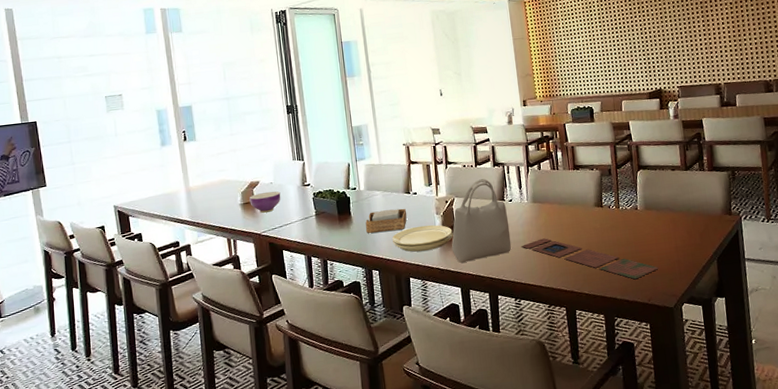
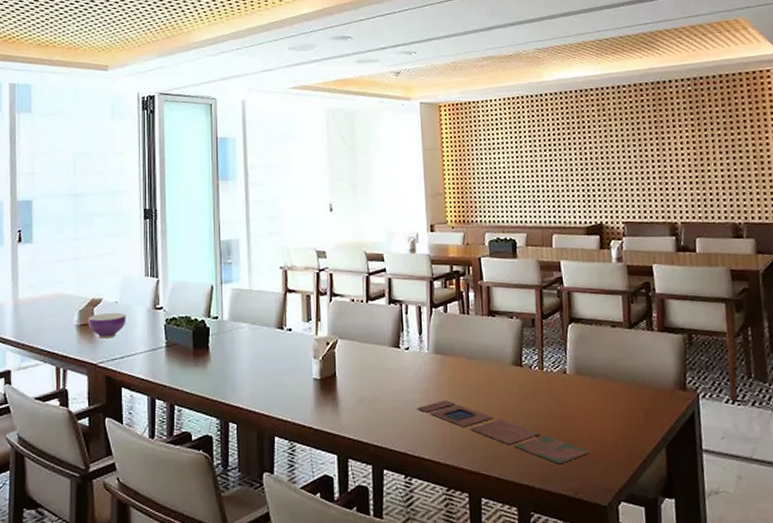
napkin holder: present [365,208,407,233] -> none [226,347,278,375]
plate: present [392,225,453,252] -> none [257,371,333,405]
handbag: present [451,179,512,263] -> none [329,318,405,423]

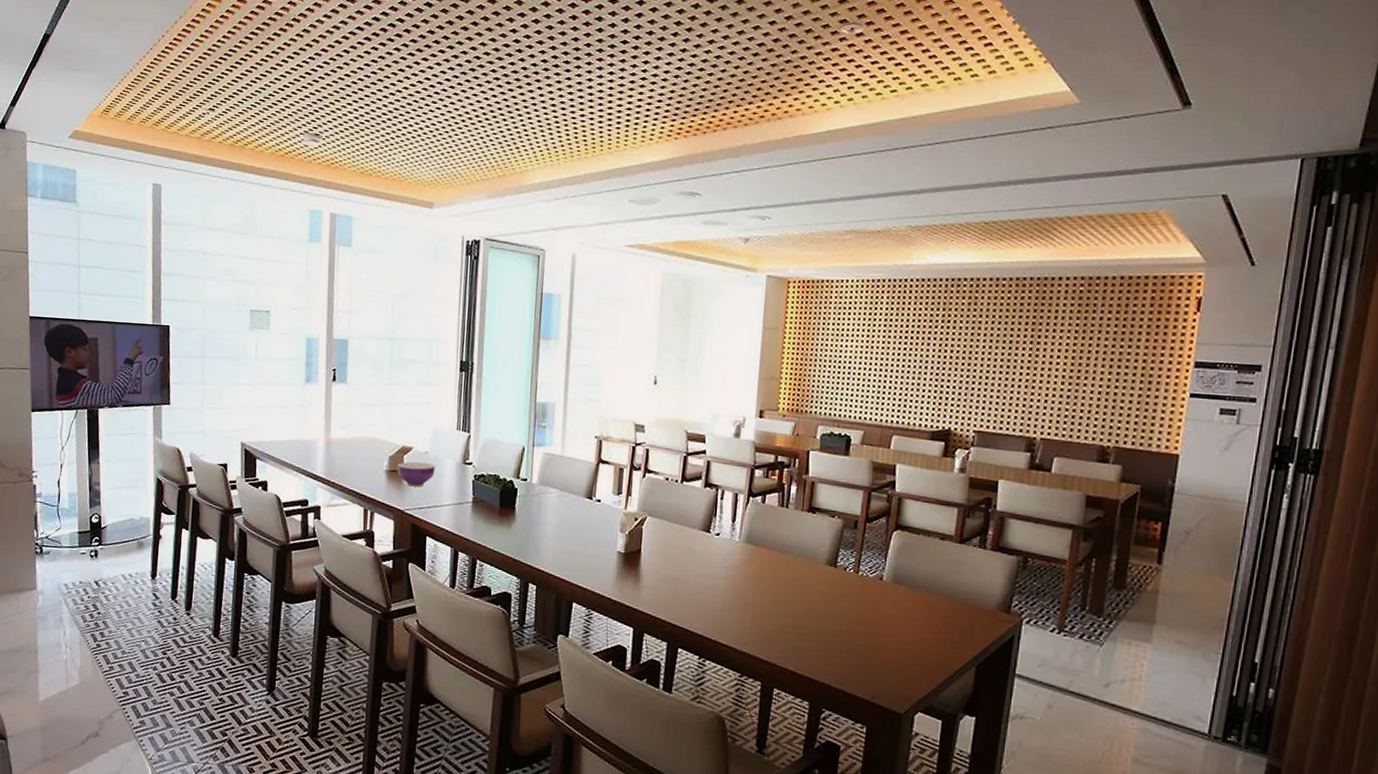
papers: present [416,400,591,465] -> none [719,590,895,668]

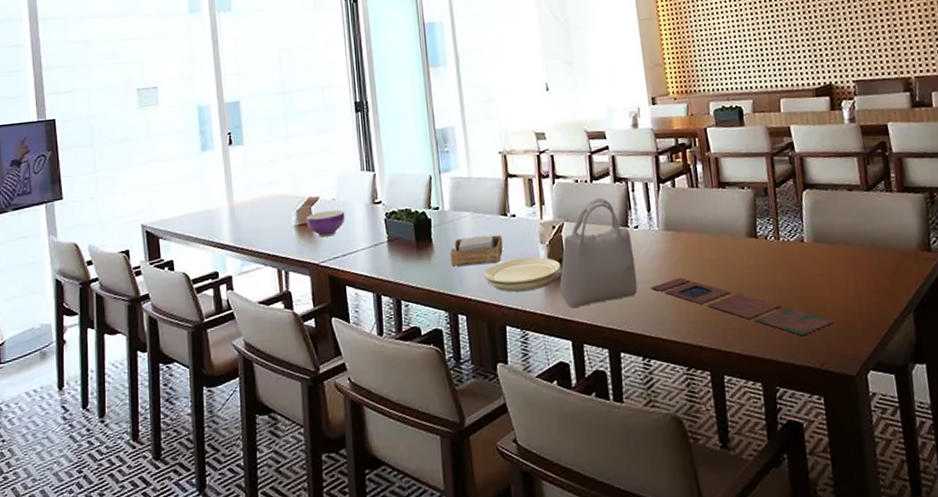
napkin holder: none [530,512,584,543] -> present [450,234,503,266]
plate: none [560,541,637,575] -> present [484,257,562,292]
handbag: none [631,499,711,599] -> present [560,198,638,308]
papers: none [719,590,895,668] -> present [649,277,835,336]

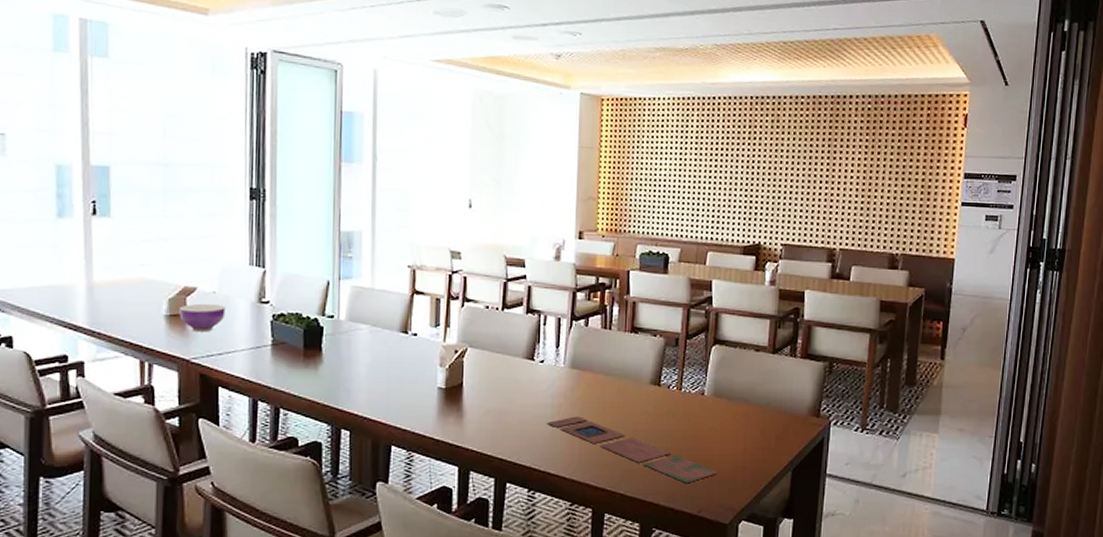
napkin holder: present [450,234,503,266] -> none [340,351,400,381]
plate: present [484,257,562,292] -> none [375,378,458,414]
handbag: present [560,198,638,308] -> none [453,328,536,434]

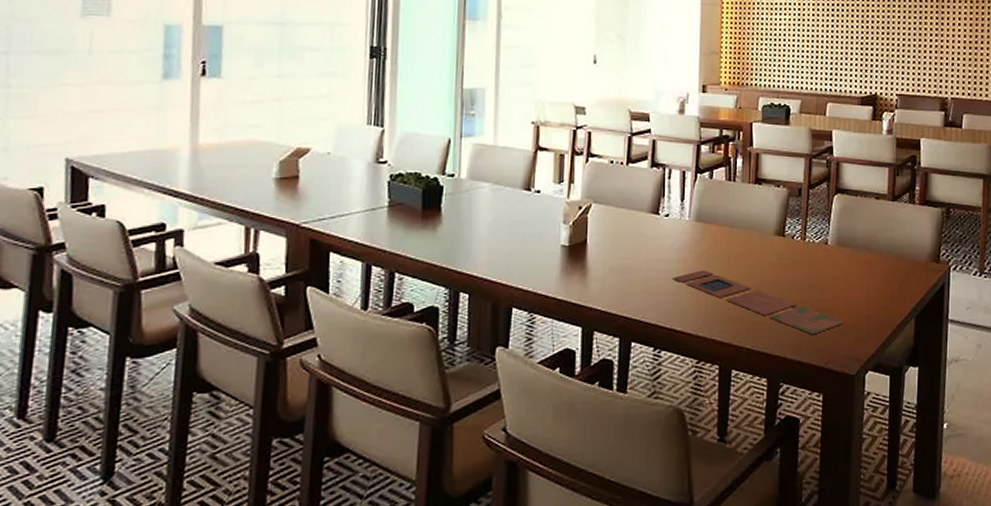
bowl: present [179,303,226,332] -> none [290,165,341,195]

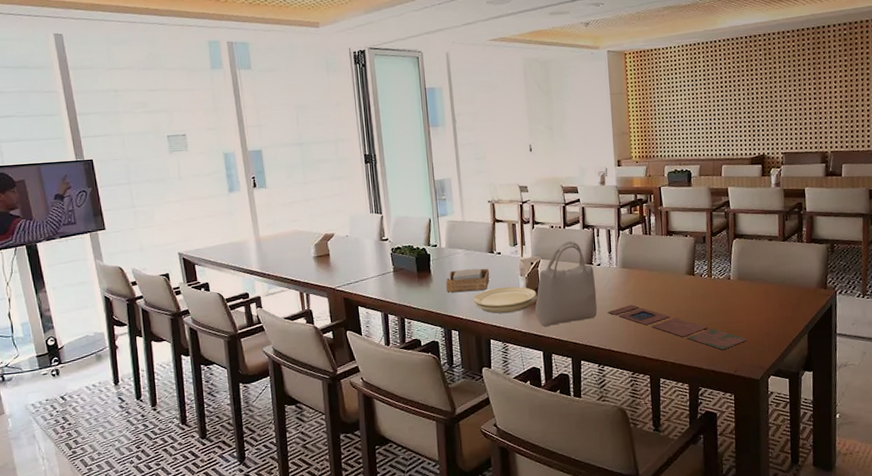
napkin holder: none [460,210,523,241] -> present [446,268,490,292]
plate: none [496,237,582,273] -> present [474,286,537,314]
handbag: none [577,182,661,293] -> present [535,241,598,326]

